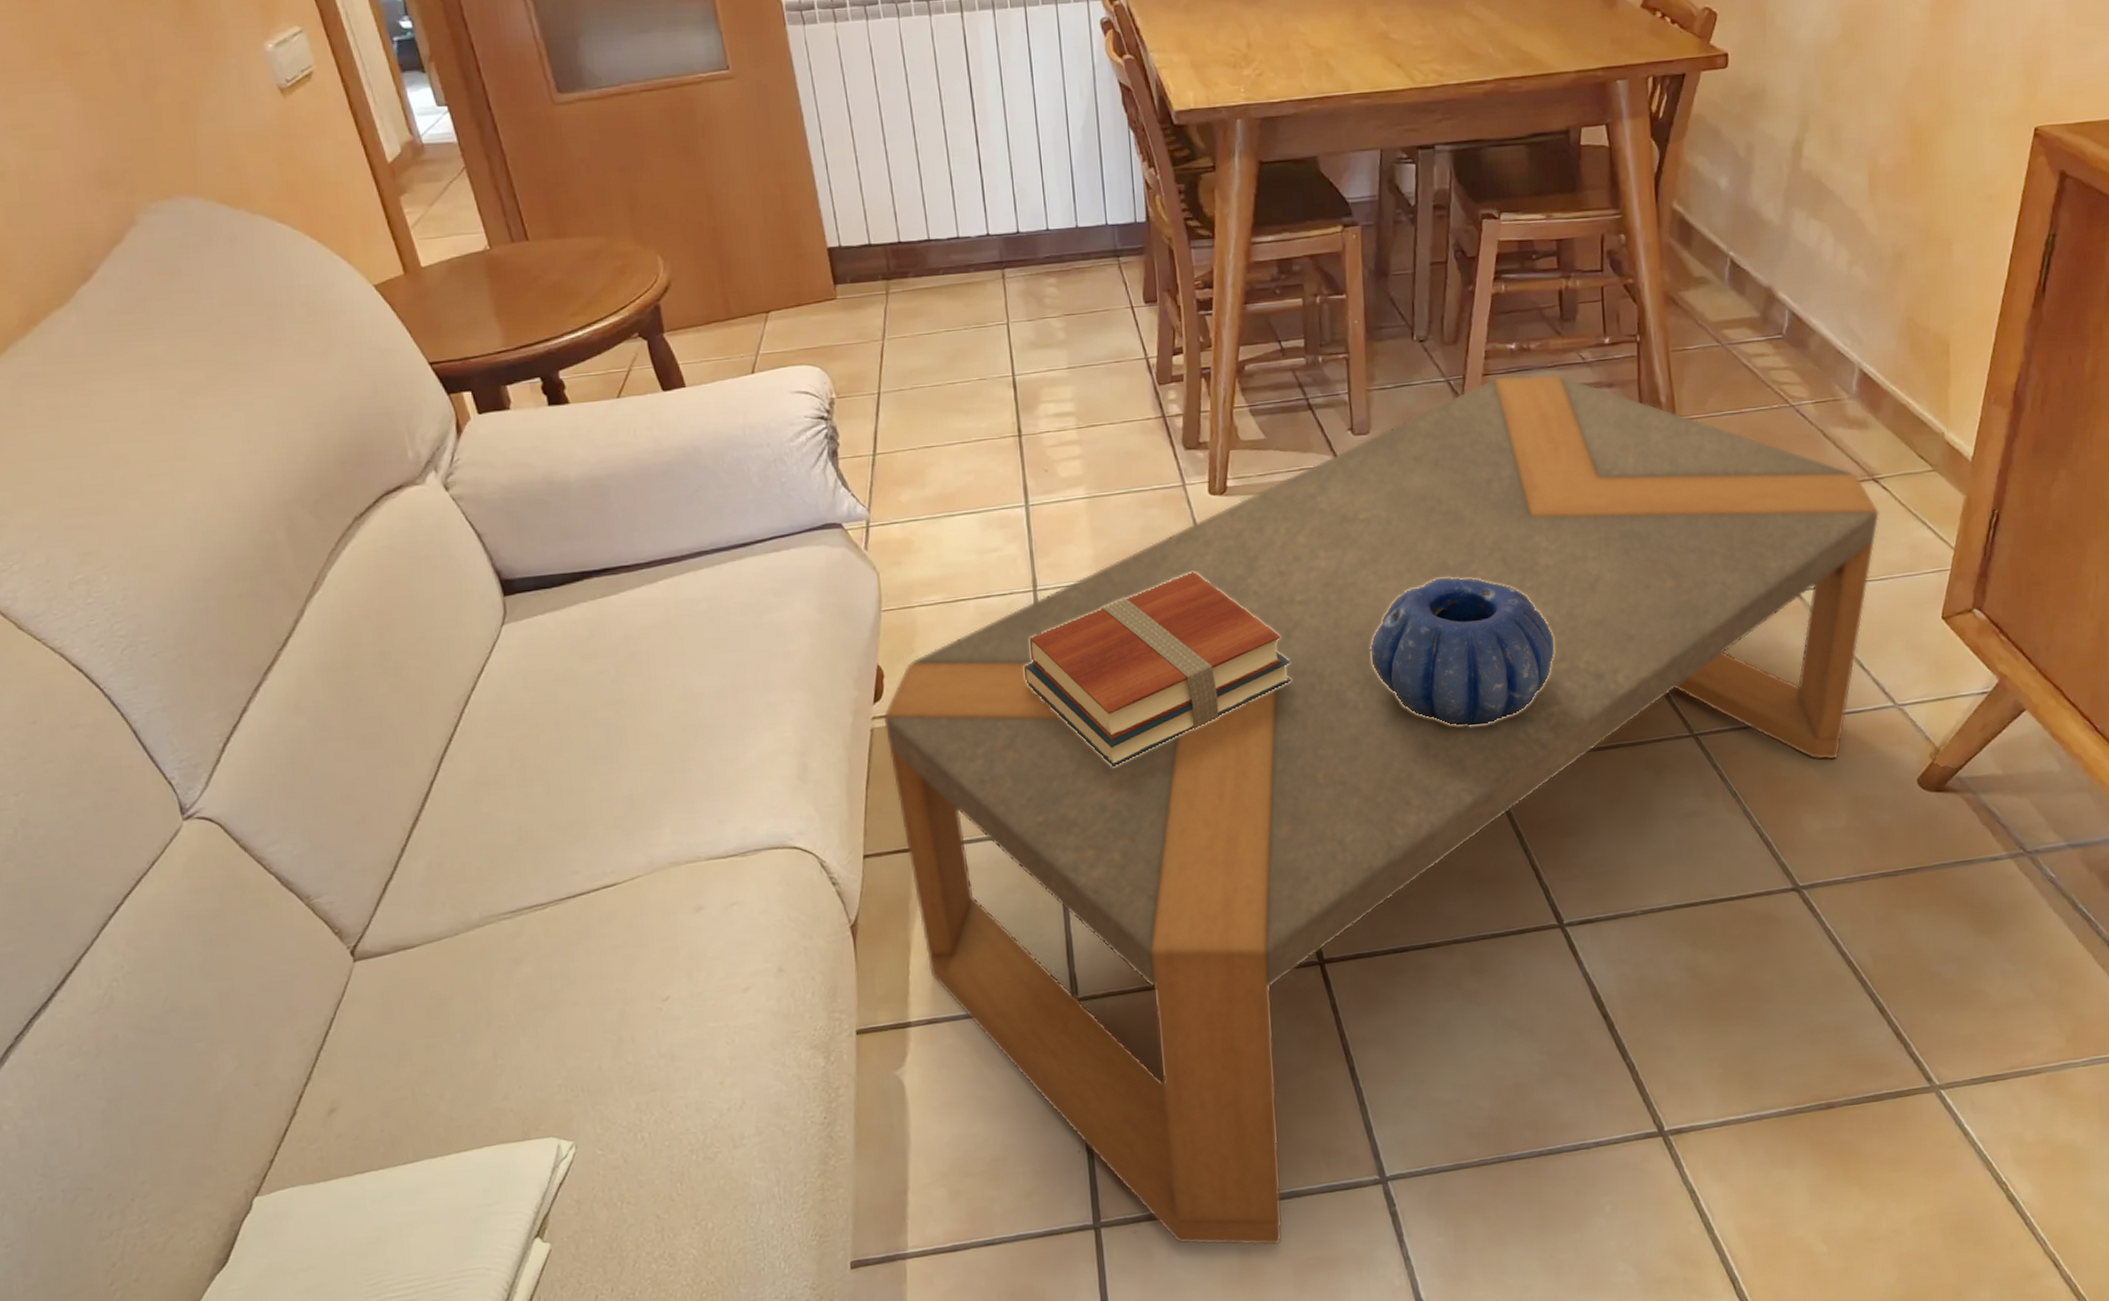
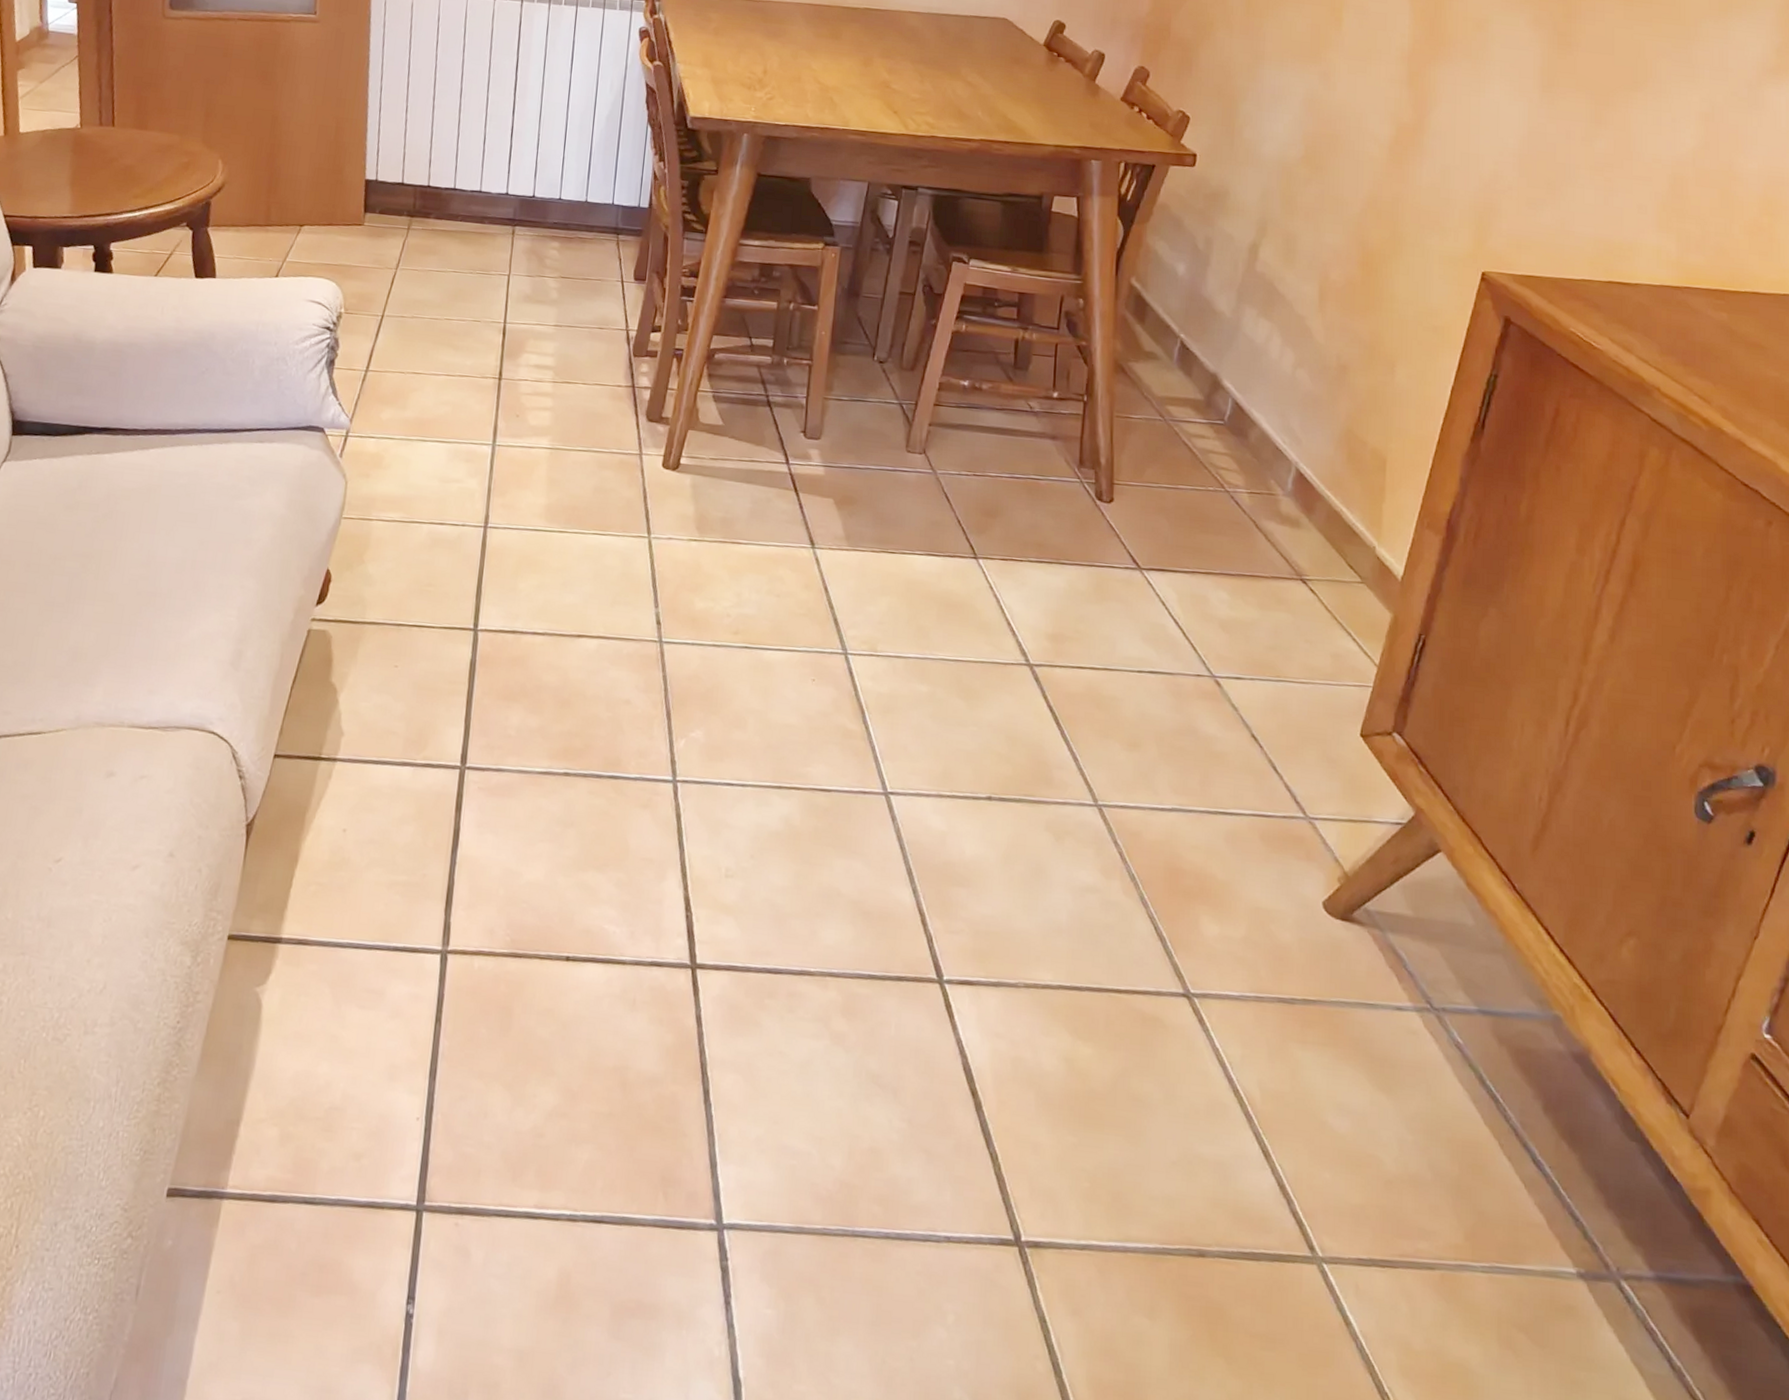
coffee table: present [883,375,1879,1246] -> none [311,409,1305,1276]
books: present [1023,572,1291,767] -> none [460,539,713,716]
decorative bowl: present [1370,577,1554,725] -> none [789,592,969,749]

